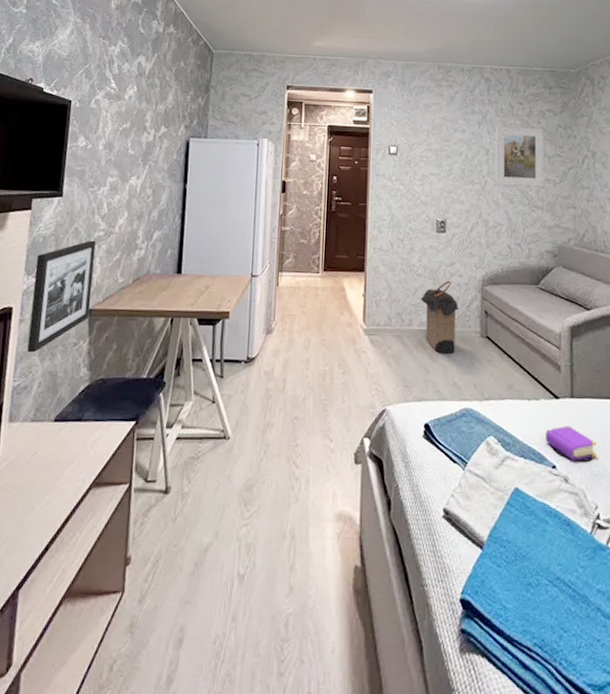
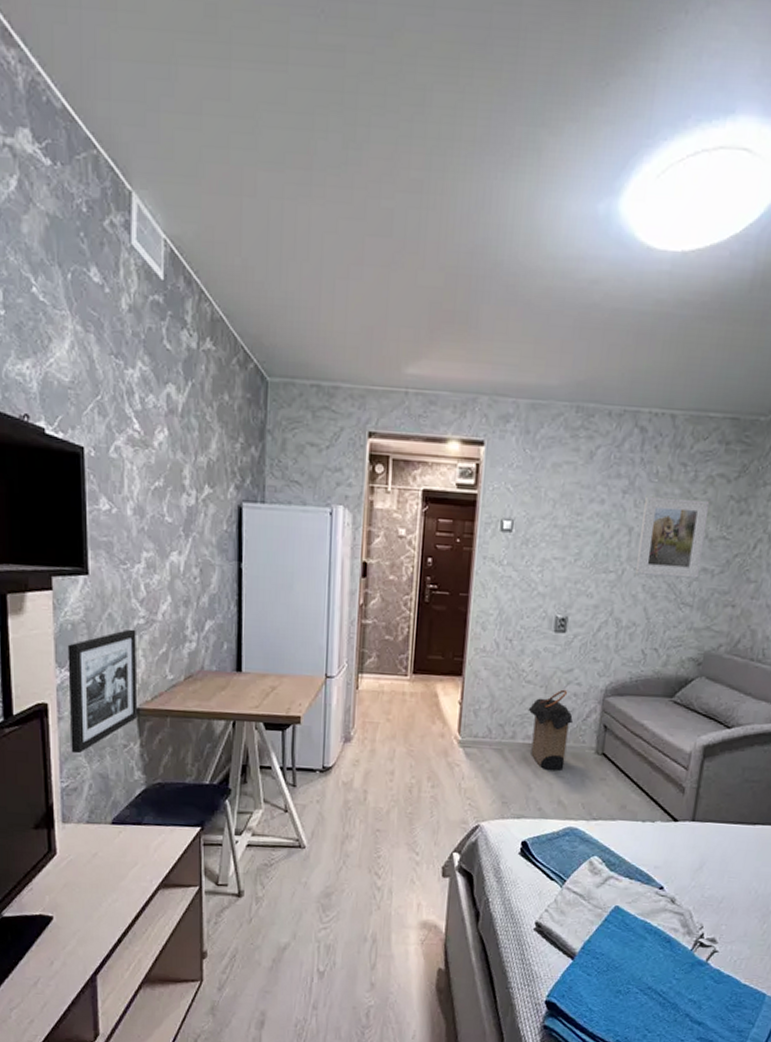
book: present [546,426,597,462] -> none [656,849,713,885]

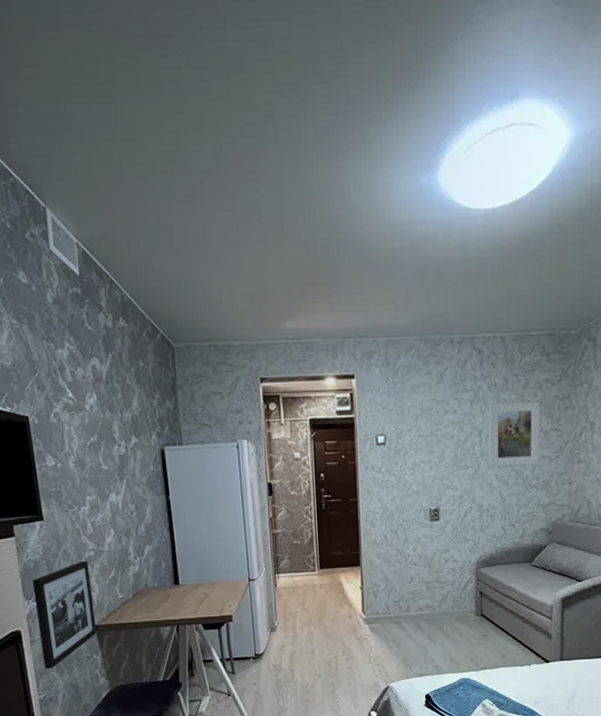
laundry hamper: present [528,689,574,771] -> none [417,566,455,634]

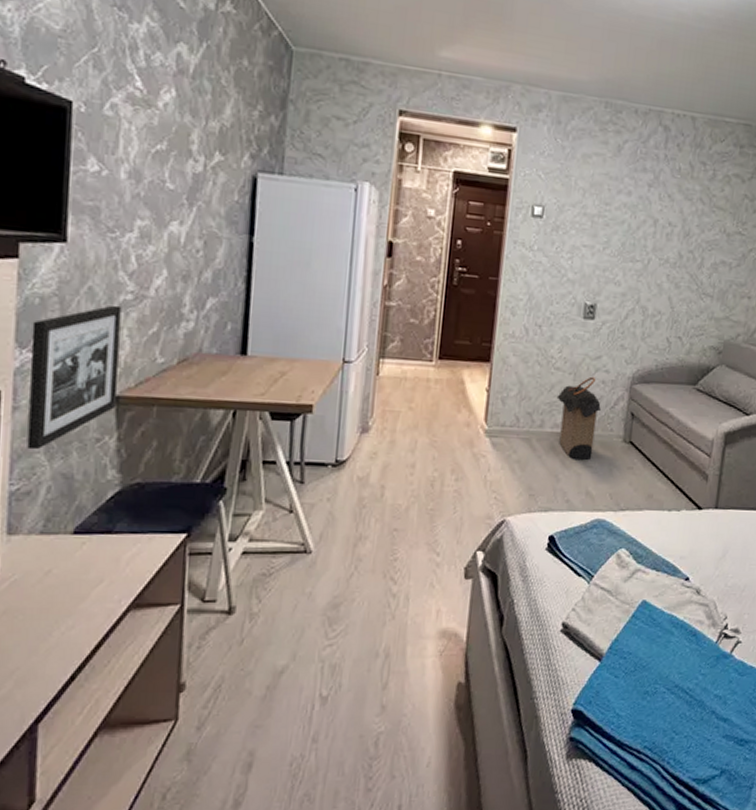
laundry hamper: none [417,566,455,634] -> present [556,376,602,461]
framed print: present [489,401,541,467] -> none [661,190,727,270]

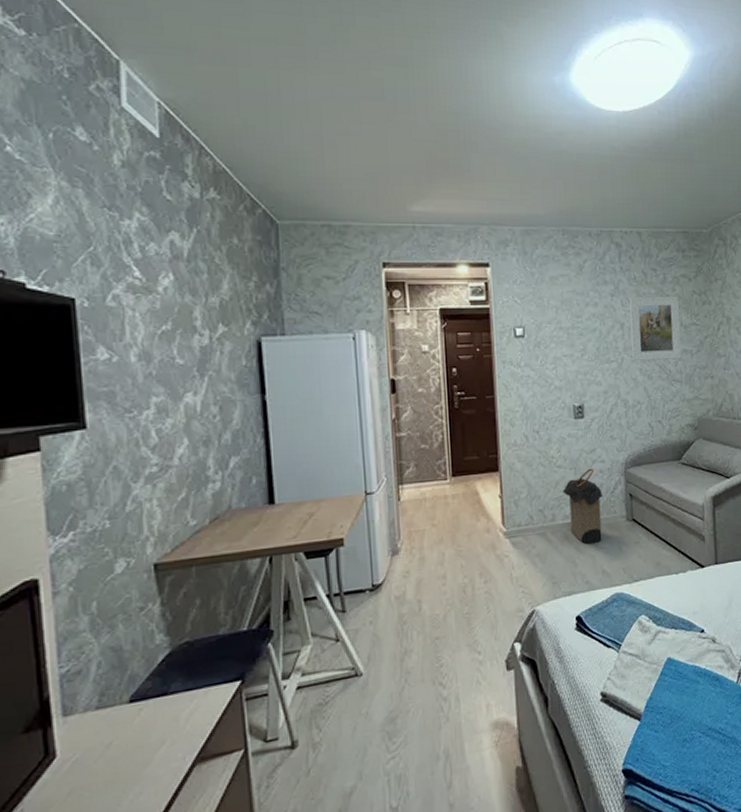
picture frame: present [27,305,122,450] -> none [62,478,156,631]
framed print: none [661,190,727,270] -> present [629,296,681,361]

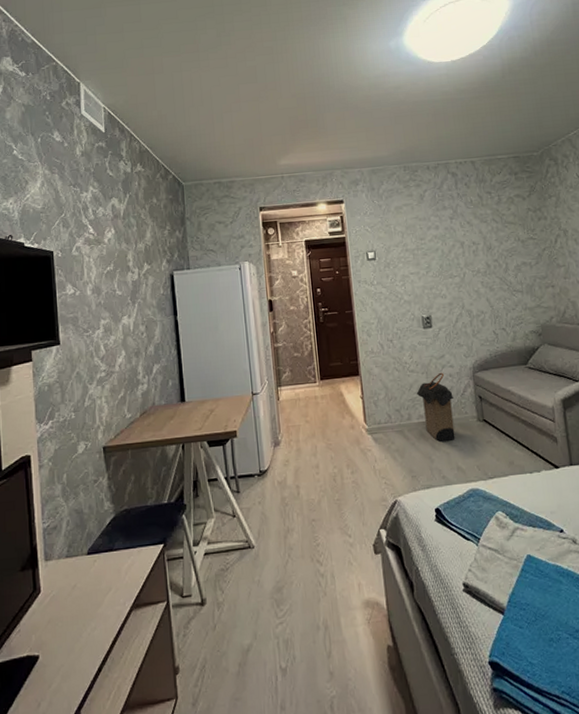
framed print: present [629,296,681,361] -> none [467,214,521,275]

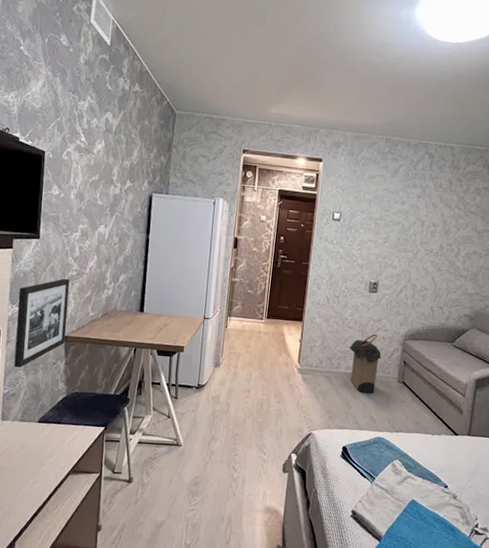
picture frame: none [45,381,104,496] -> present [14,278,70,368]

